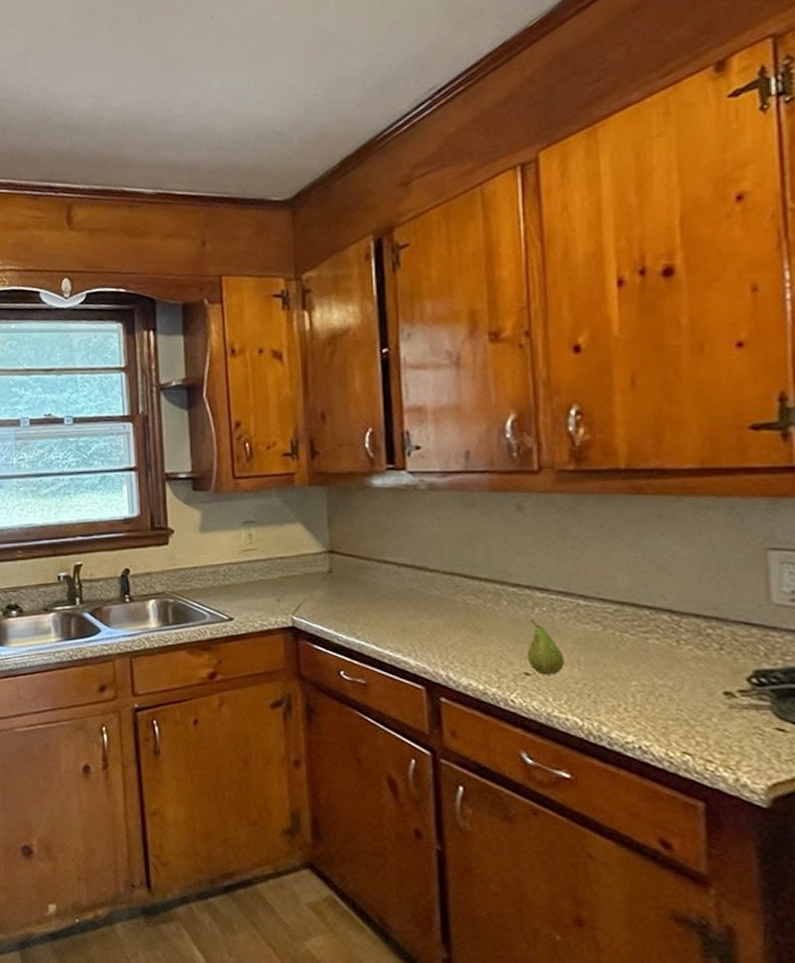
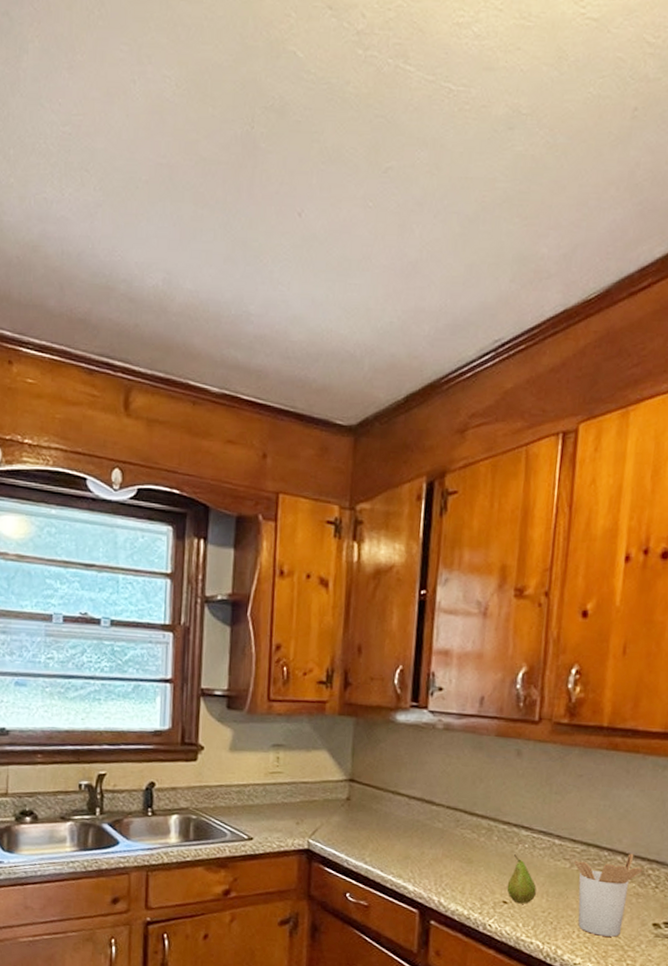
utensil holder: none [608,610,698,710] -> present [574,853,642,937]

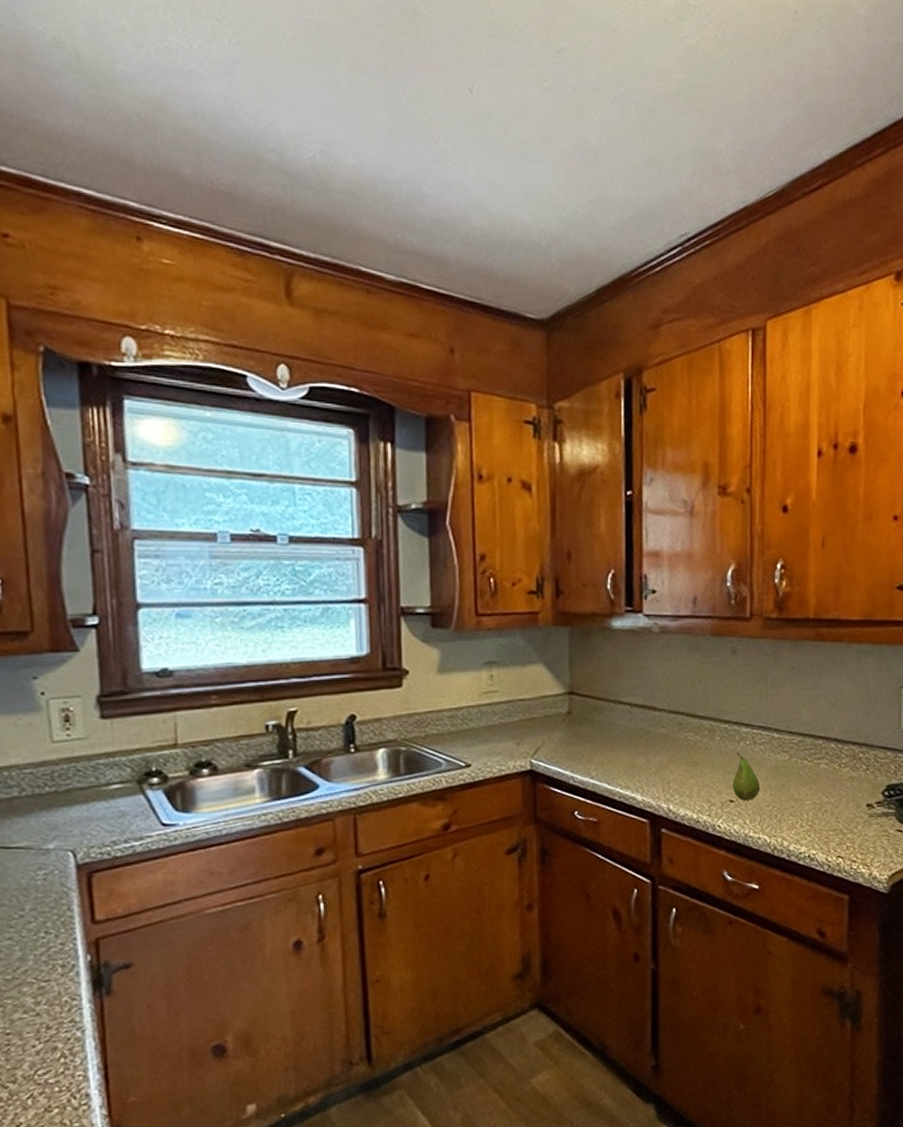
utensil holder: present [574,853,642,937] -> none [793,739,854,823]

